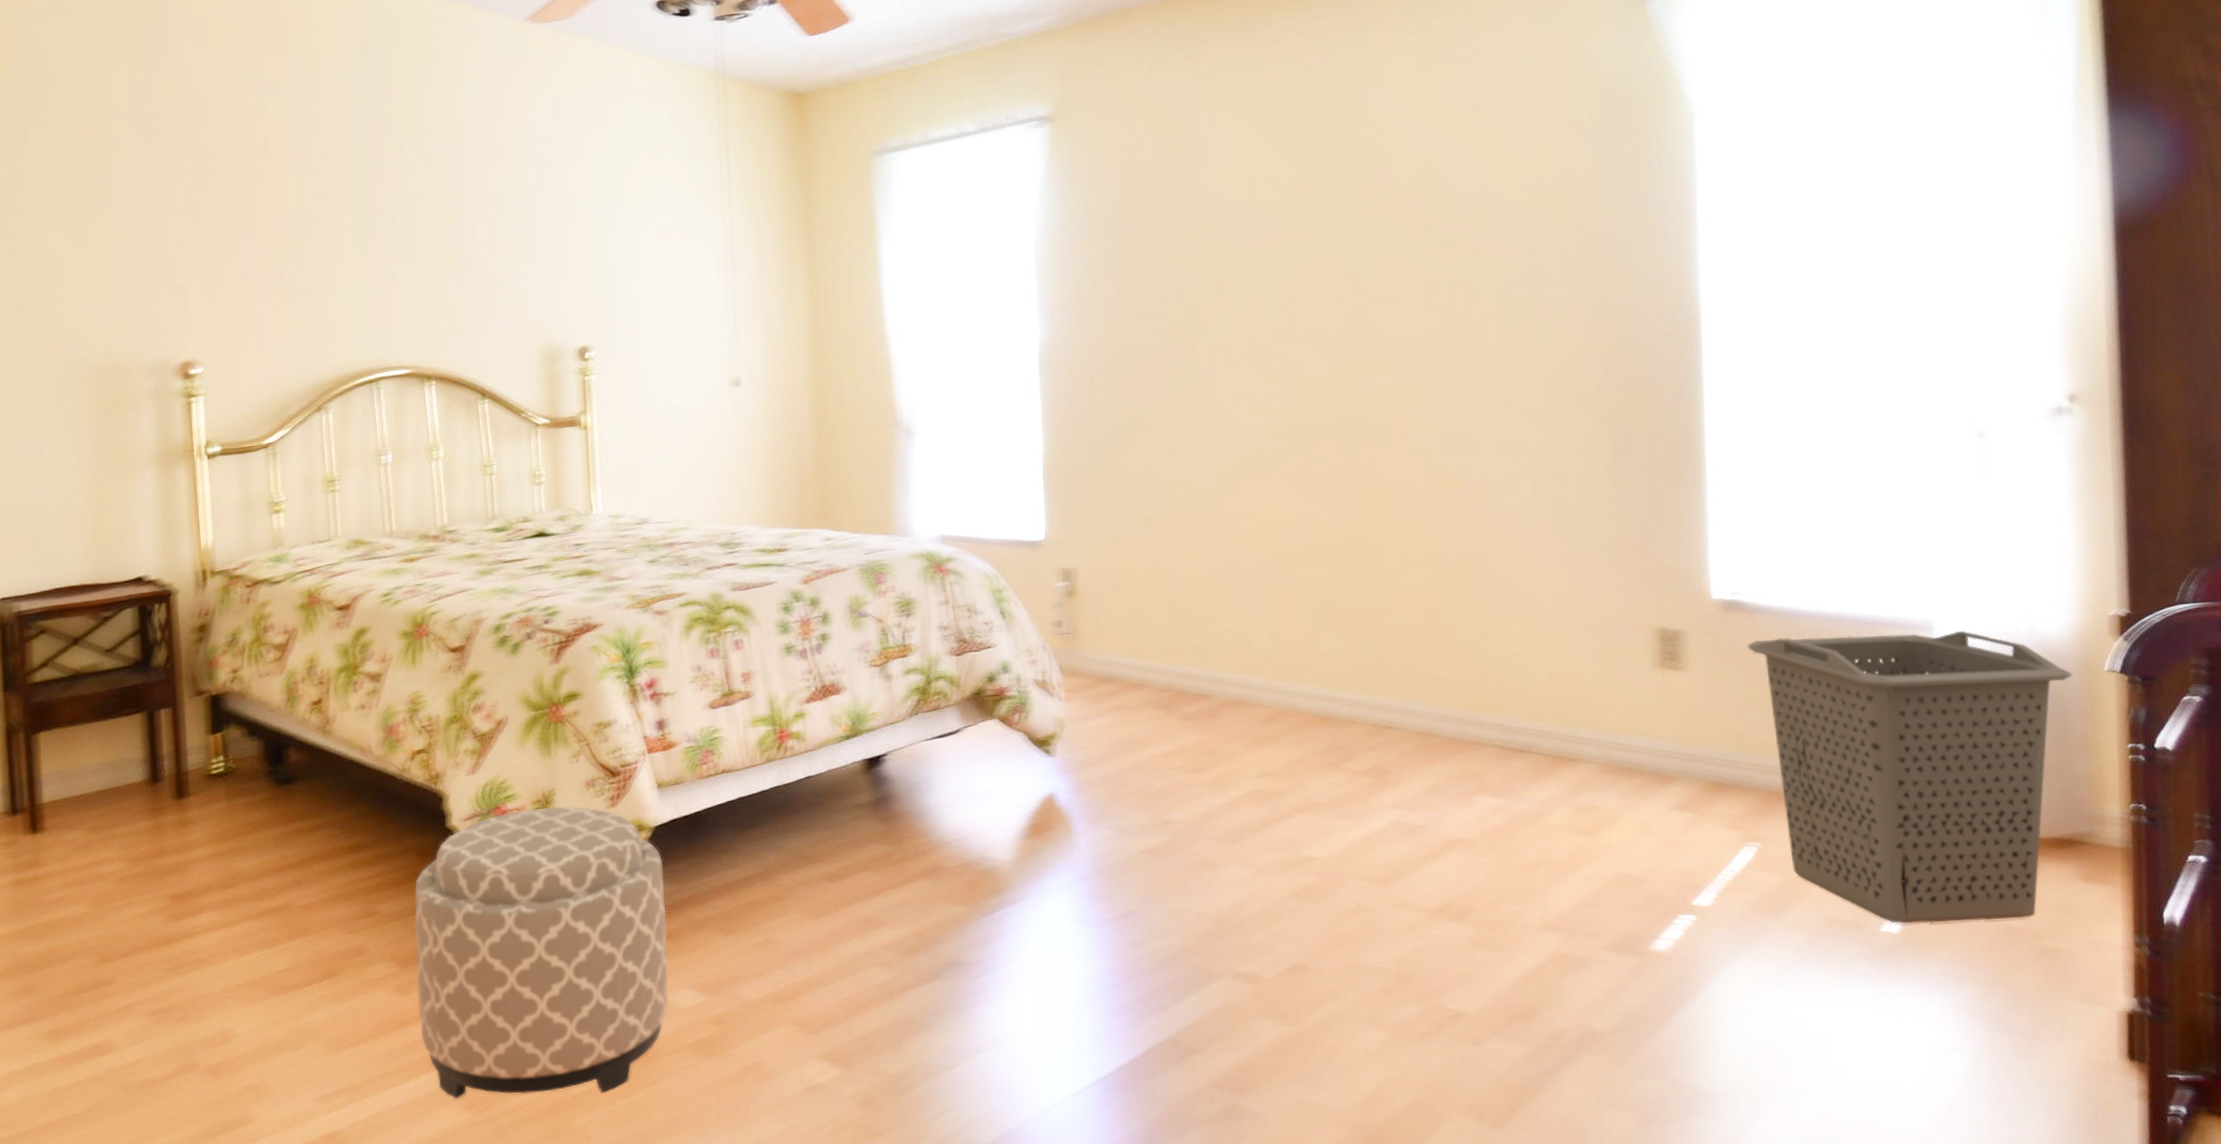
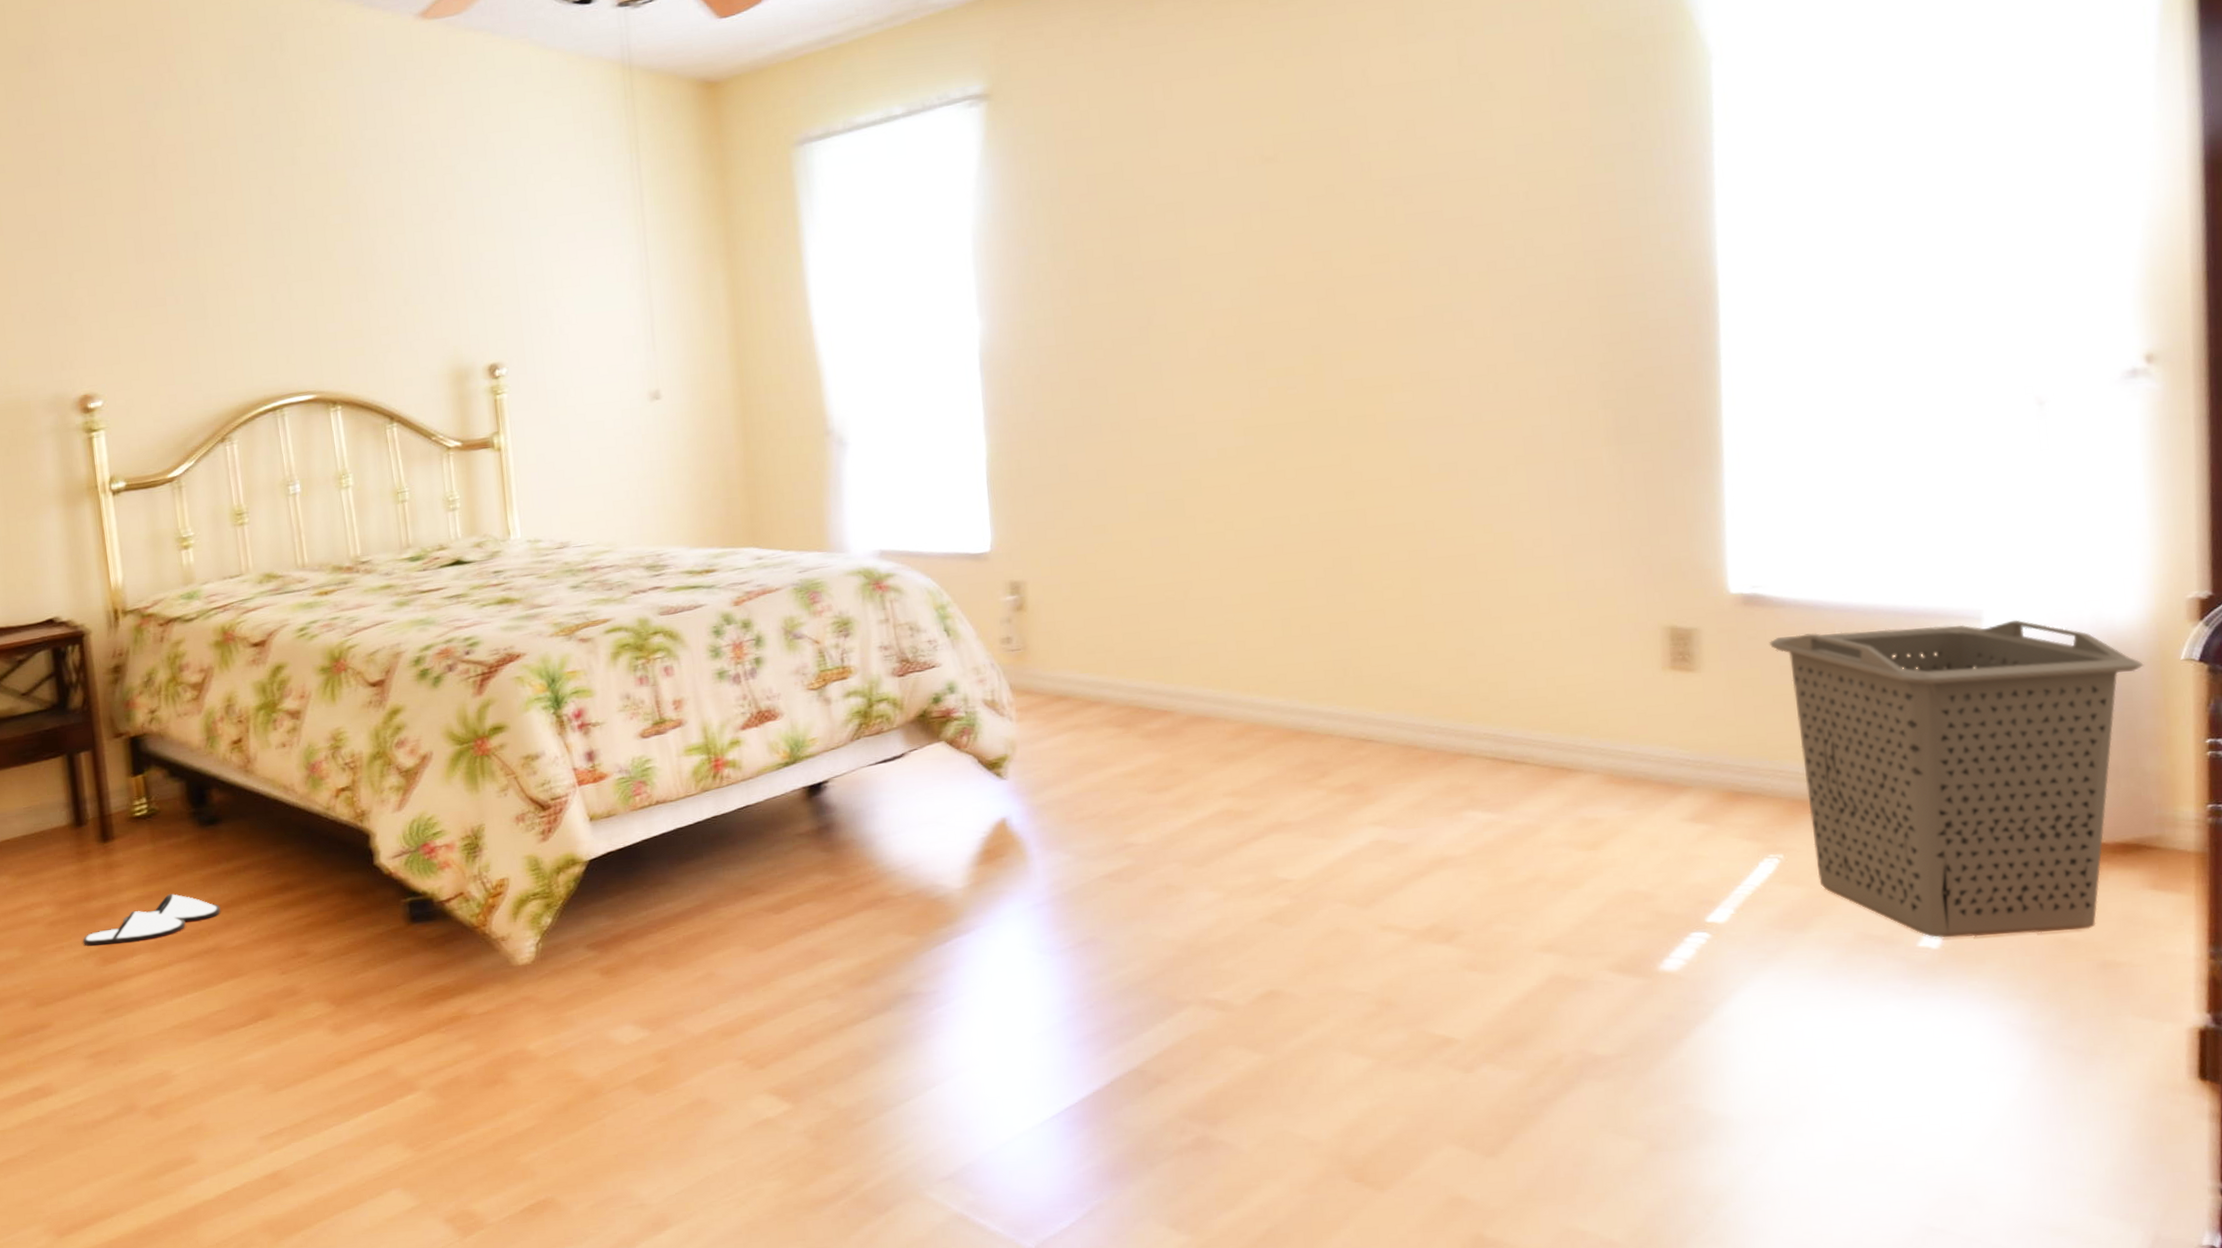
slippers: none [151,852,292,902] -> present [82,894,221,945]
ottoman: present [414,806,669,1099] -> none [346,841,610,1137]

